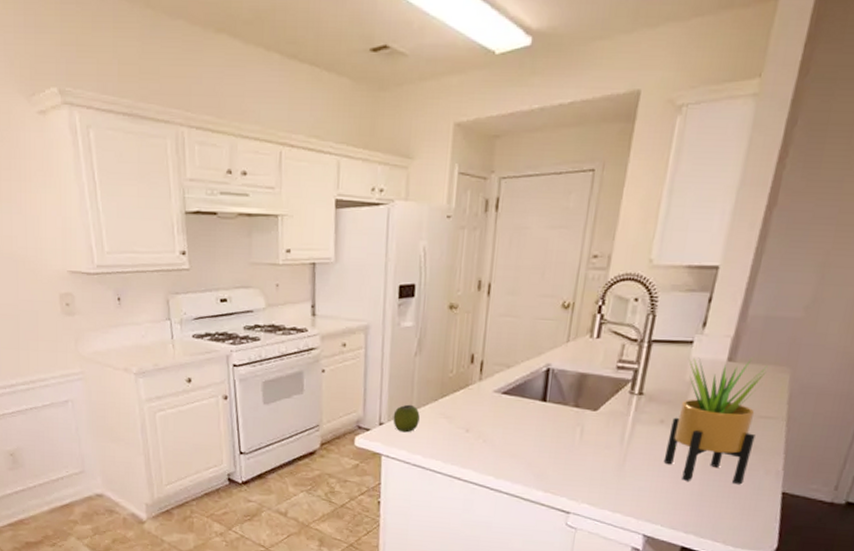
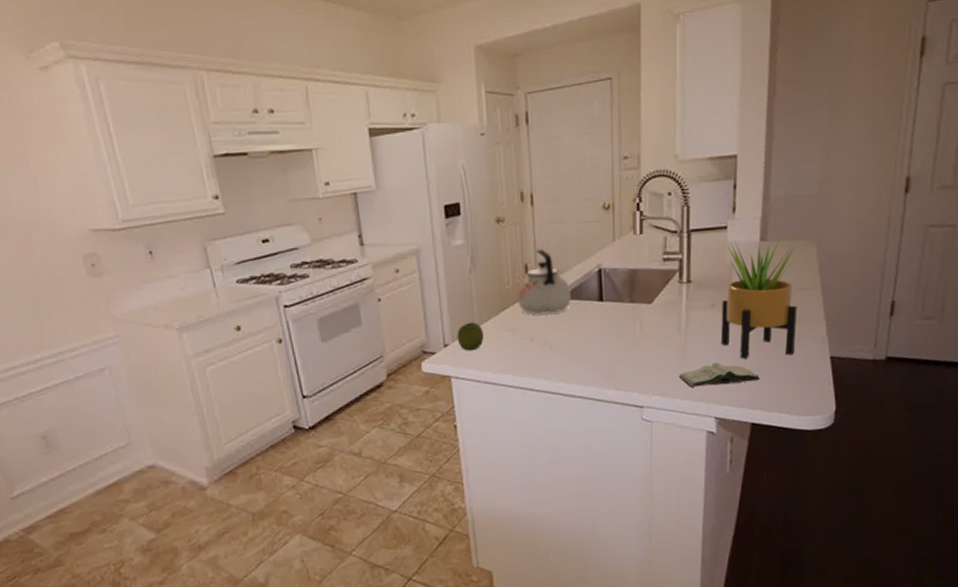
kettle: none [458,341,515,407] -> present [517,249,571,315]
book: none [612,480,701,506] -> present [678,362,761,387]

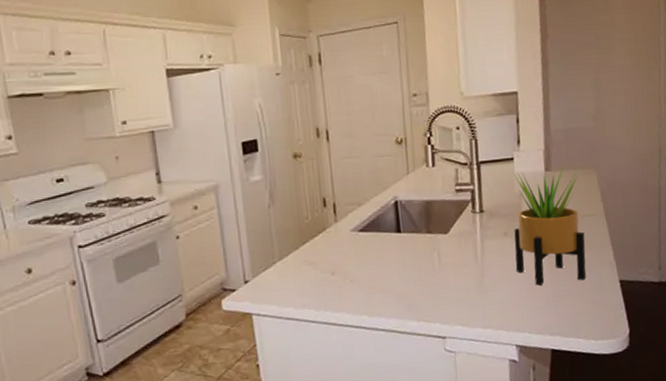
apple: present [457,322,484,351] -> none [257,257,284,287]
kettle: present [517,249,571,315] -> none [316,183,370,248]
book: present [678,362,761,387] -> none [478,289,557,316]

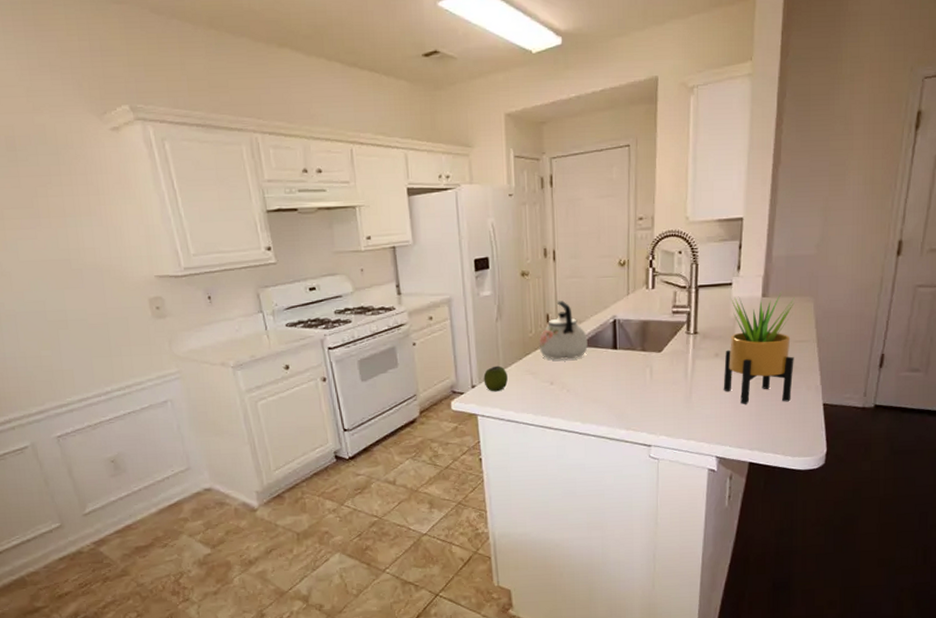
apple: none [257,257,284,287] -> present [483,365,508,392]
kettle: none [316,183,370,248] -> present [539,301,588,360]

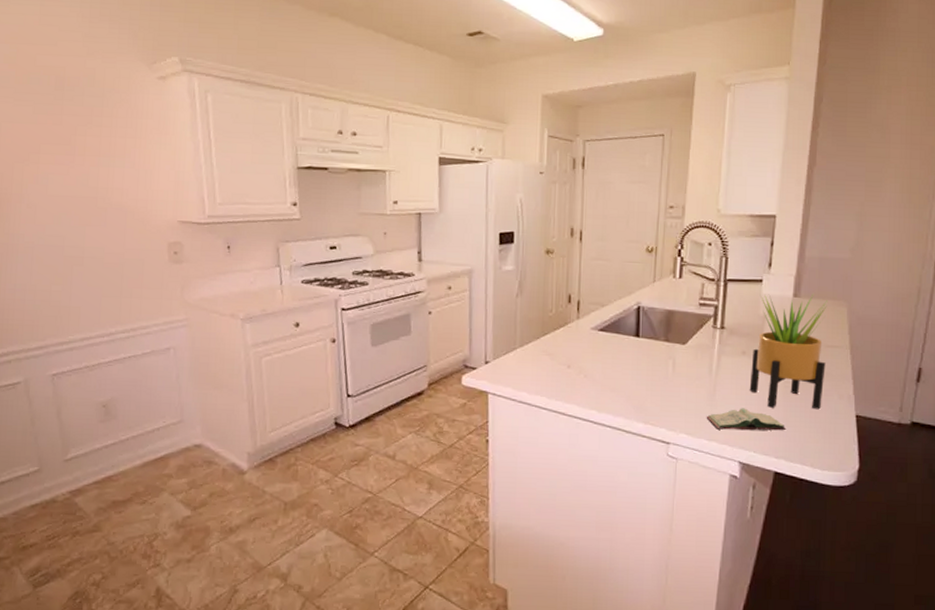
apple: present [483,365,508,392] -> none [498,343,523,370]
kettle: present [539,301,588,360] -> none [558,282,609,344]
book: none [684,407,759,429] -> present [706,408,787,431]

